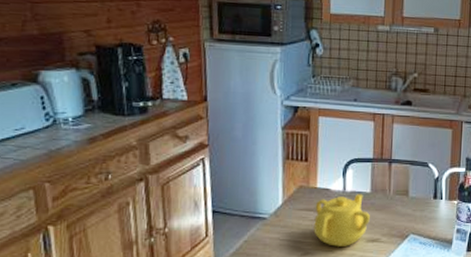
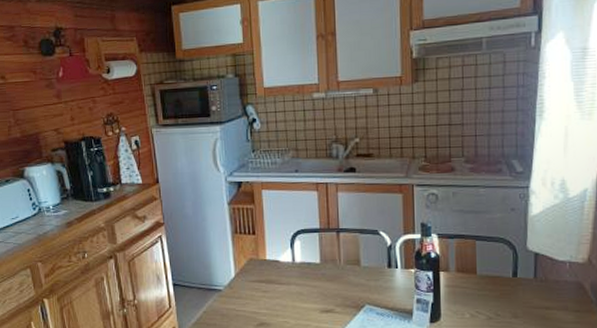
teapot: present [314,194,370,246] -> none [266,265,322,317]

